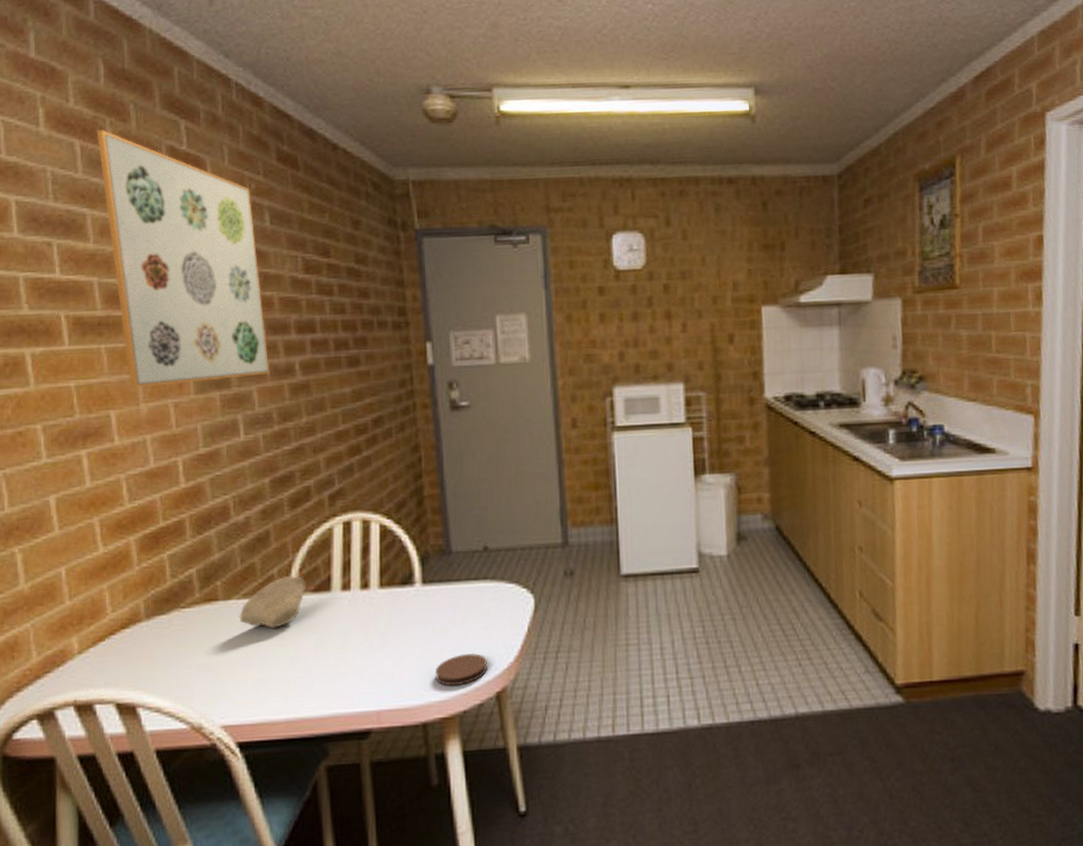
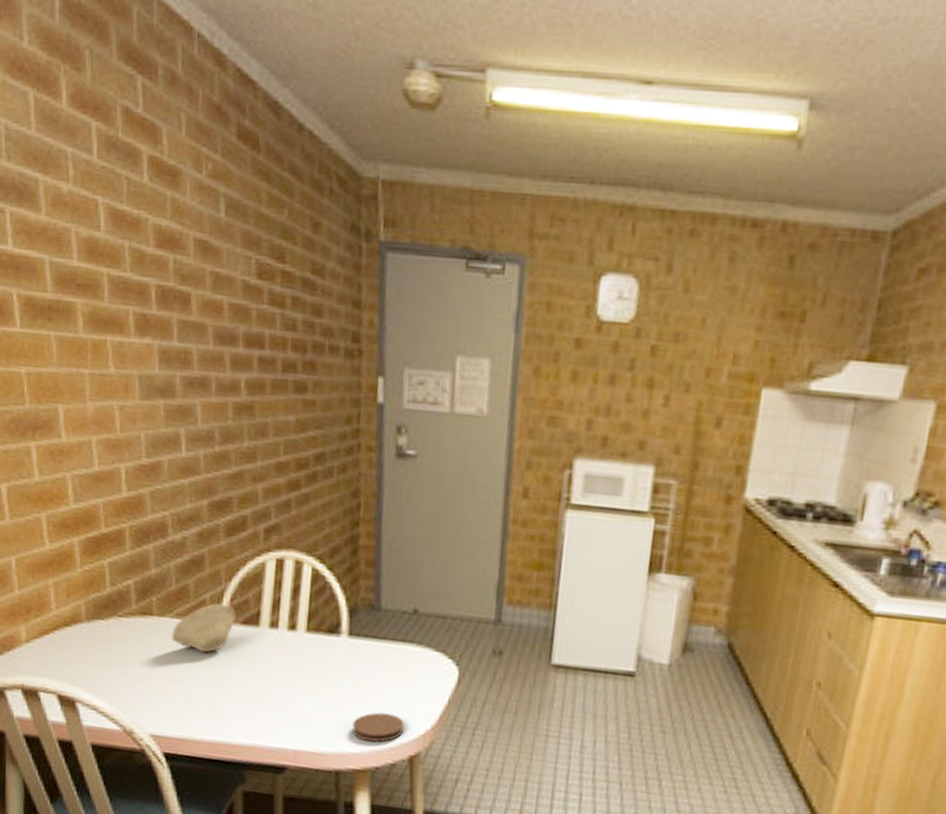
wall art: present [96,130,270,388] -> none [50,79,215,389]

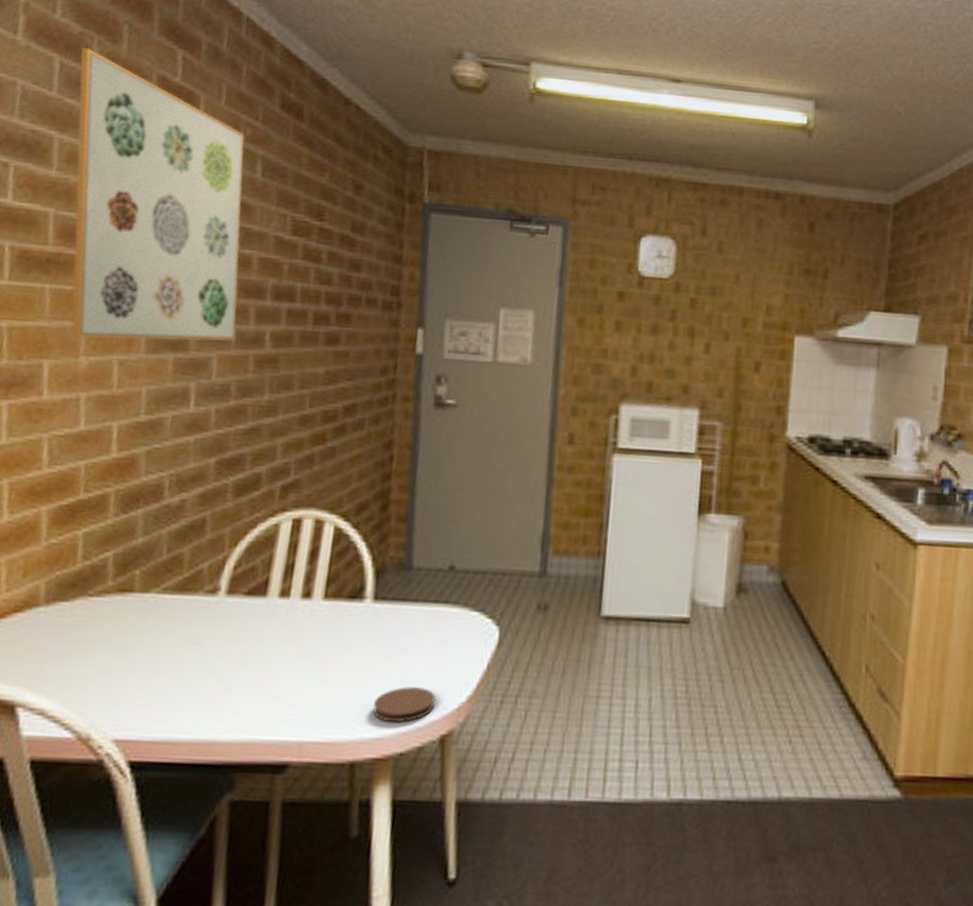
wall art: none [50,79,215,389] -> present [71,47,245,342]
bowl: present [171,603,237,654] -> none [154,572,240,633]

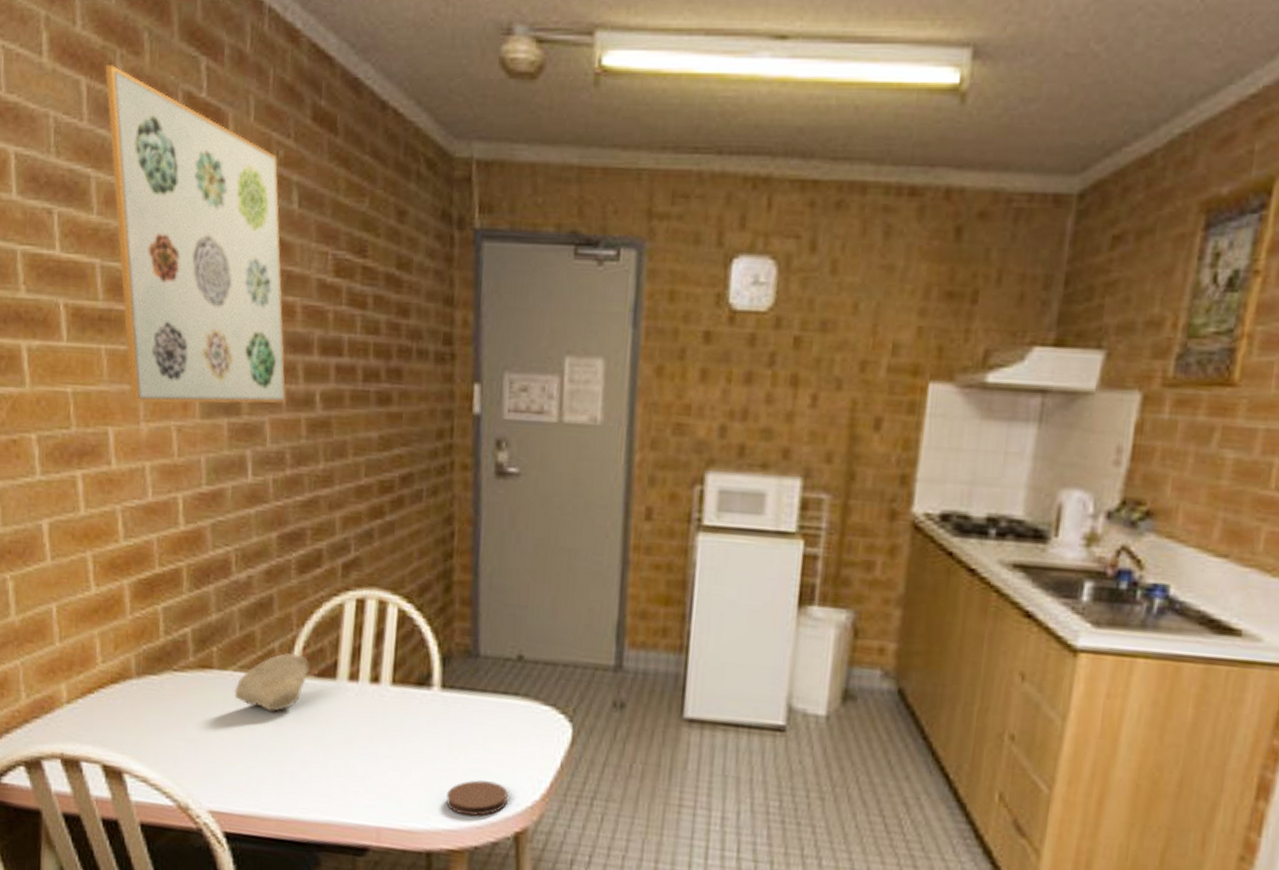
bowl: none [154,572,240,633] -> present [234,652,310,713]

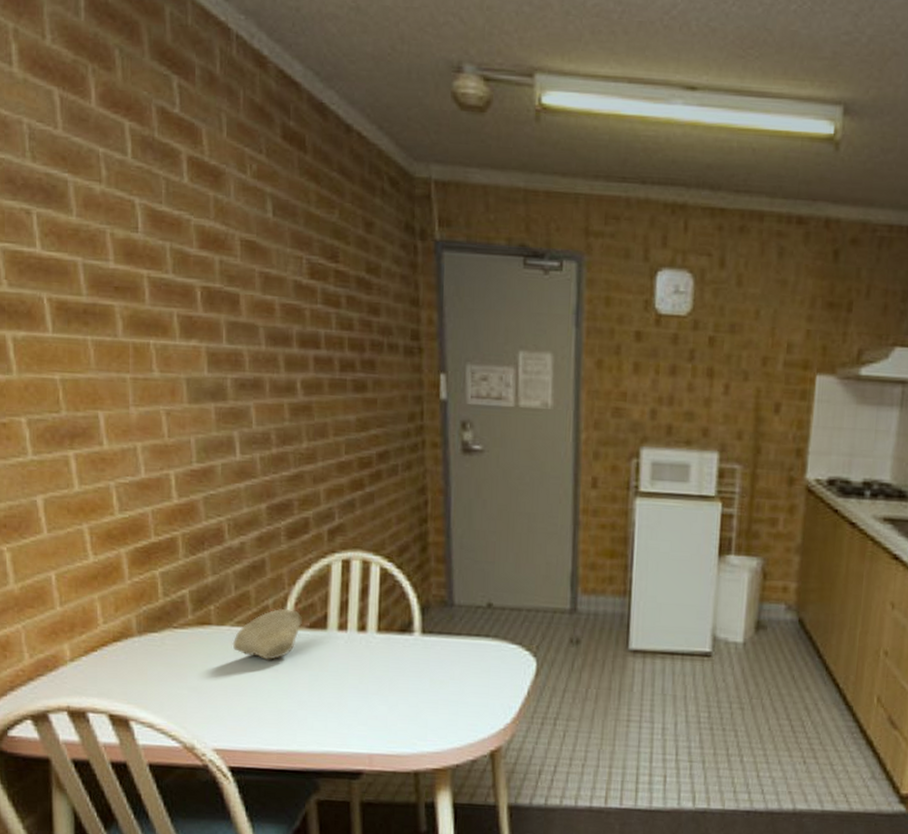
wall art: present [104,65,287,404] -> none [77,78,269,391]
coaster: present [446,780,508,816] -> none [430,709,483,740]

